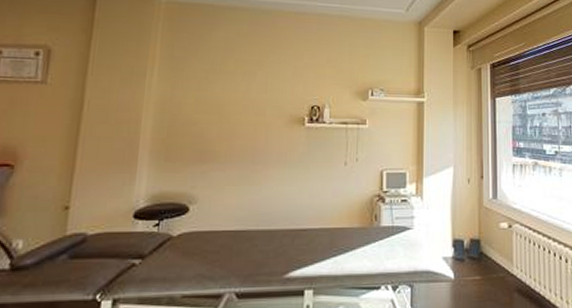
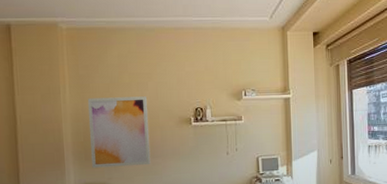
wall art: none [172,85,254,173] -> present [87,96,151,168]

